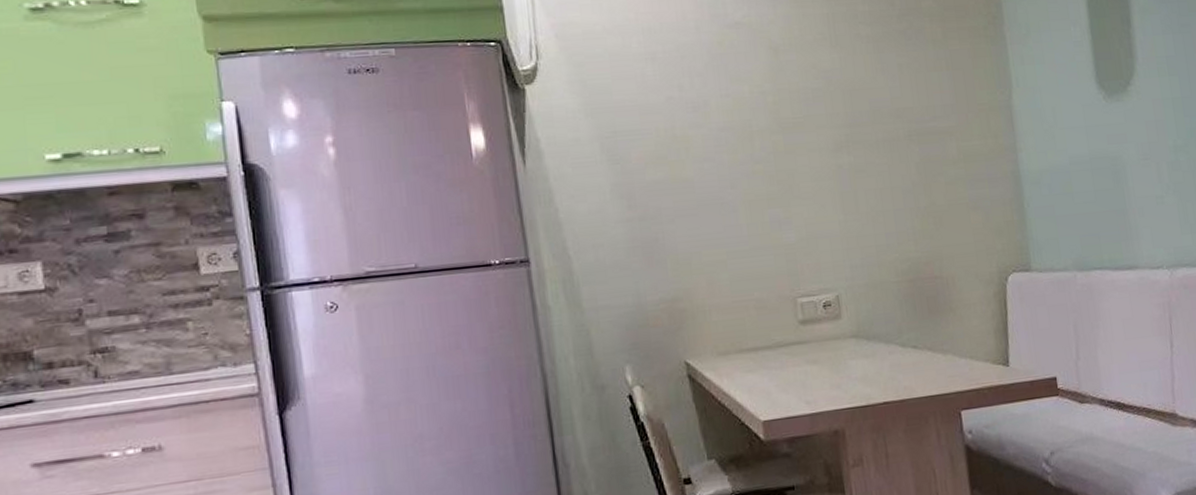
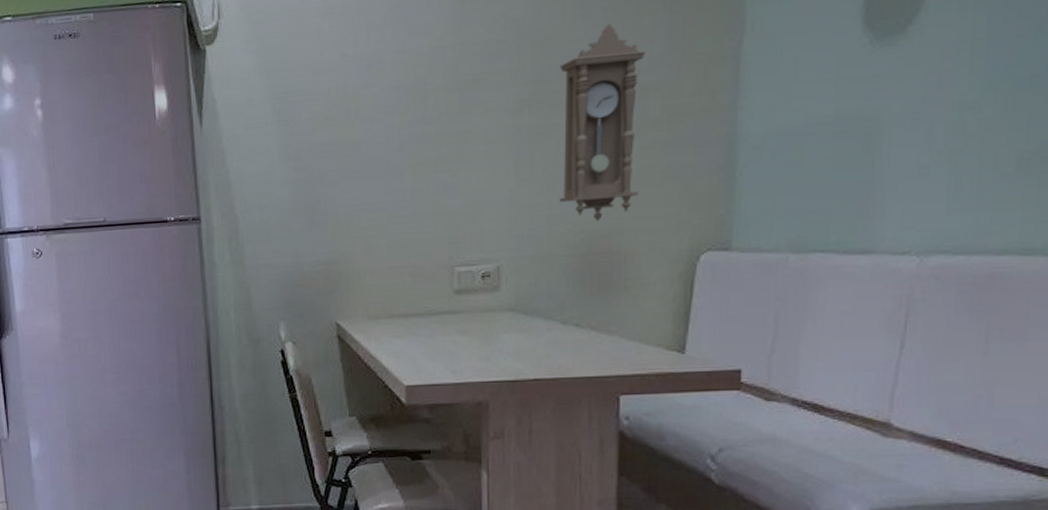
pendulum clock: none [868,77,950,250] -> present [558,23,646,222]

